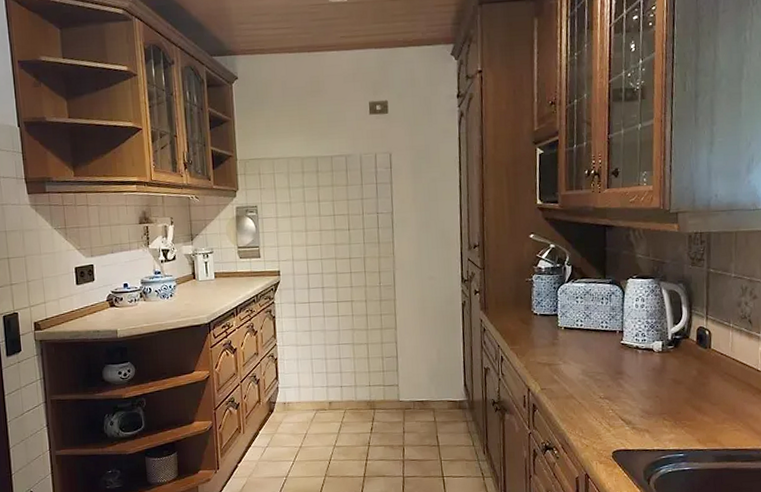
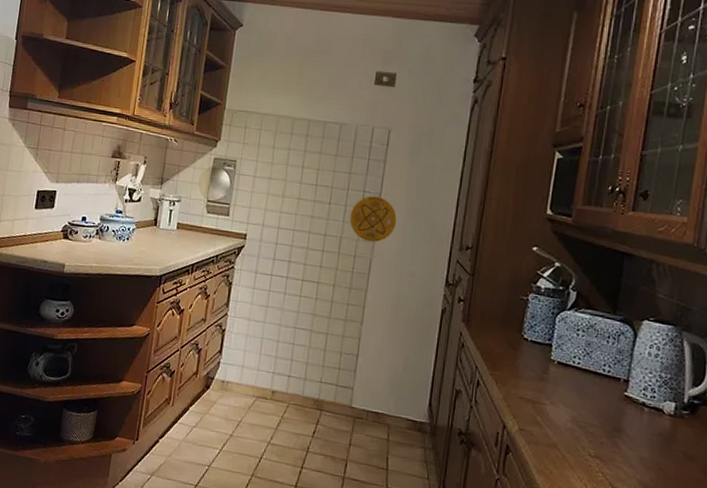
medallion: none [369,215,411,257] -> present [349,196,397,243]

